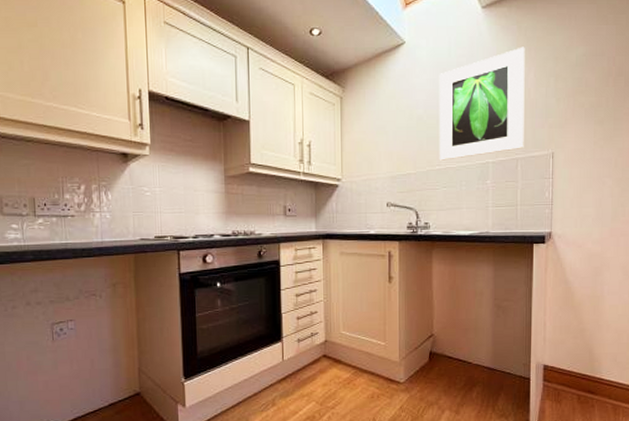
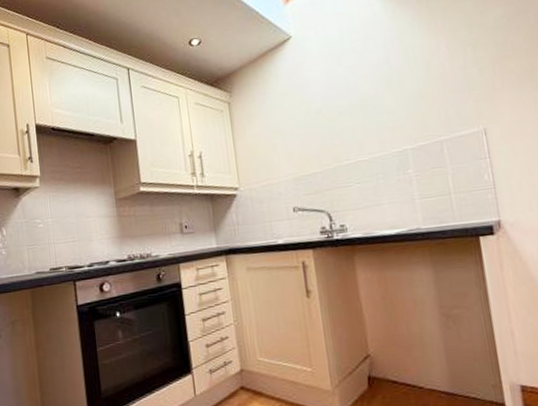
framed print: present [439,46,525,161] -> none [334,19,447,155]

